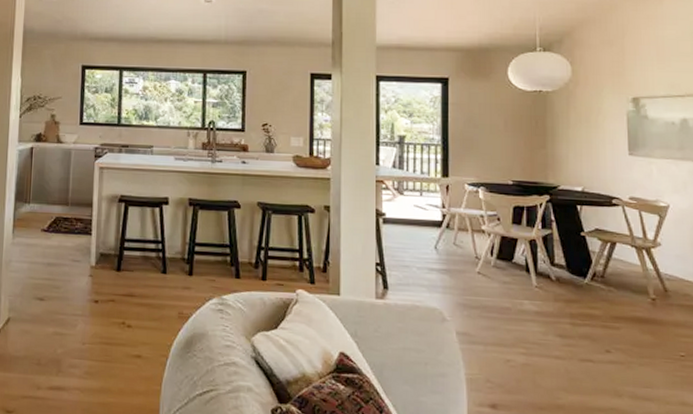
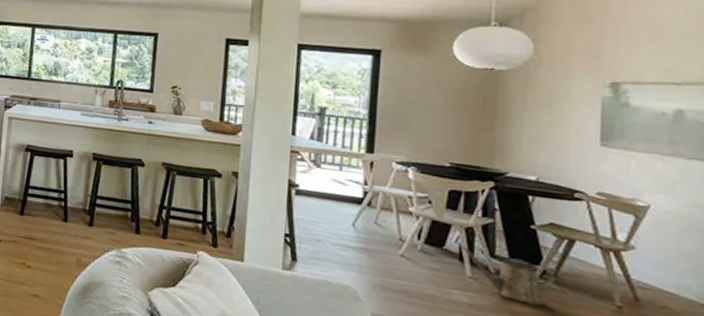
watering can: none [525,257,603,307] -> present [459,244,555,307]

